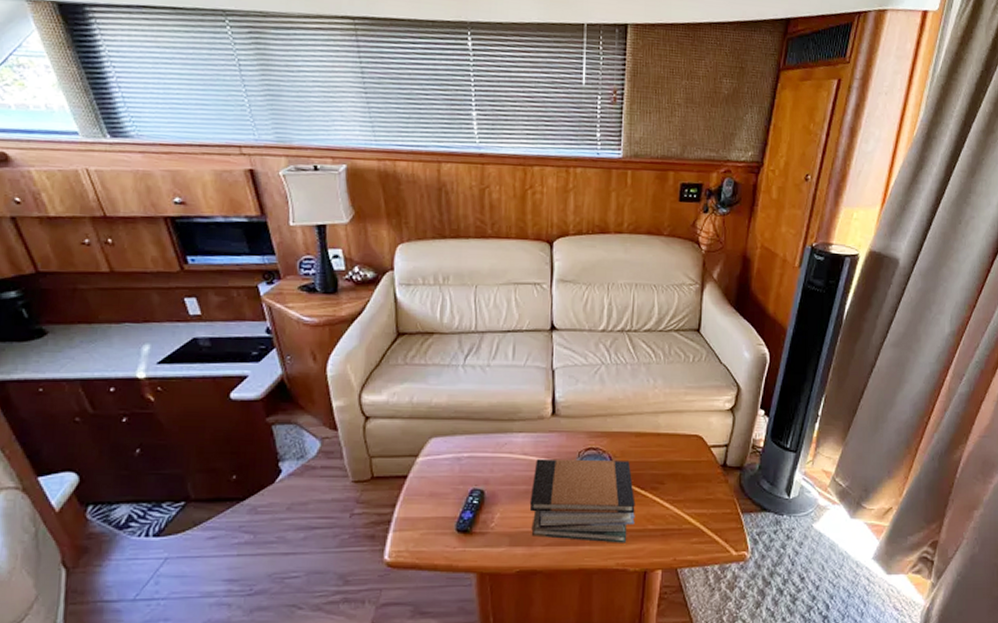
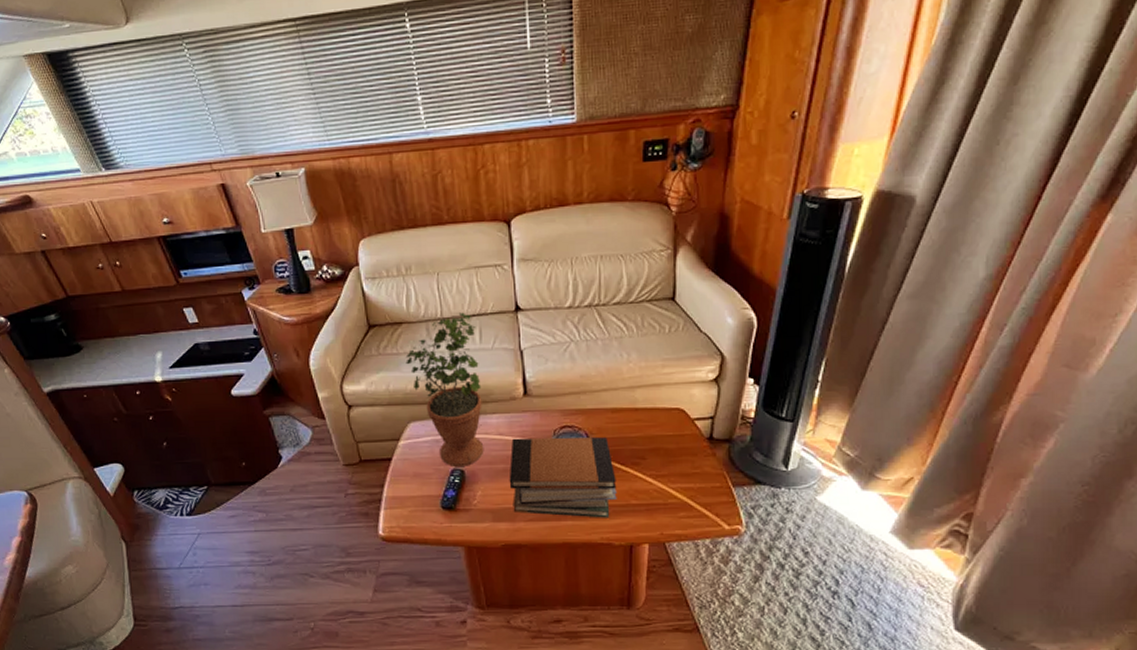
potted plant: none [433,327,510,486] -> present [405,312,484,466]

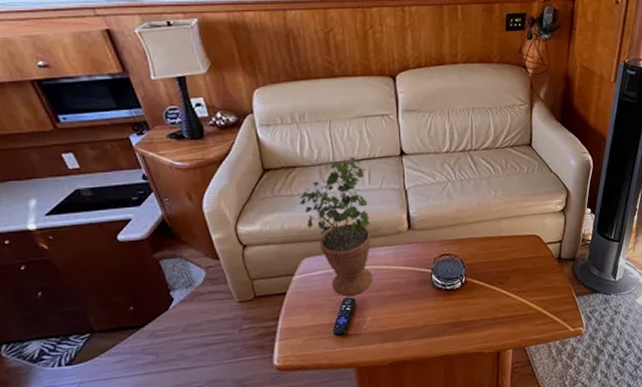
book stack: present [509,437,617,518] -> none [395,262,487,333]

